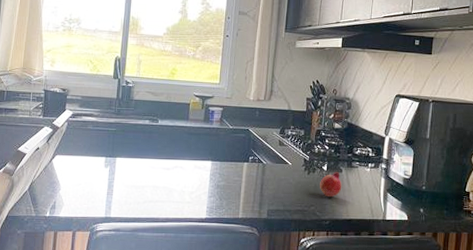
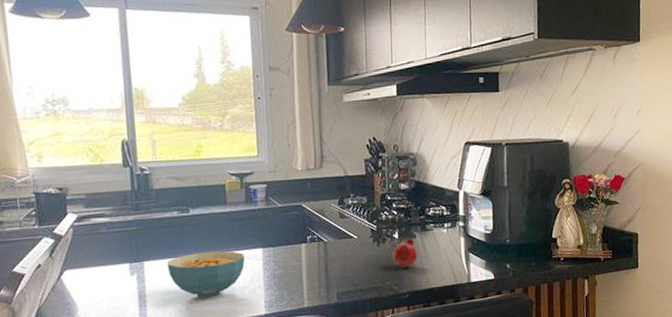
cereal bowl: none [134,157,196,196] -> present [167,251,245,298]

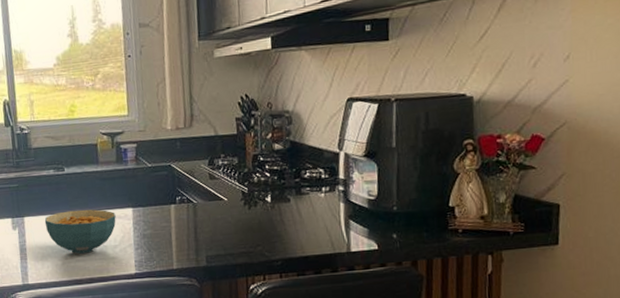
fruit: present [392,237,418,268] -> none [264,201,293,234]

